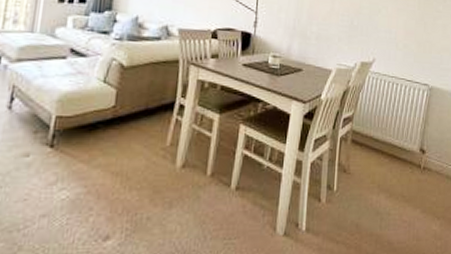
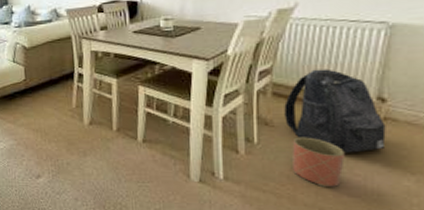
backpack: none [358,120,424,200] -> present [284,69,386,153]
planter: none [361,184,398,234] -> present [292,137,345,187]

